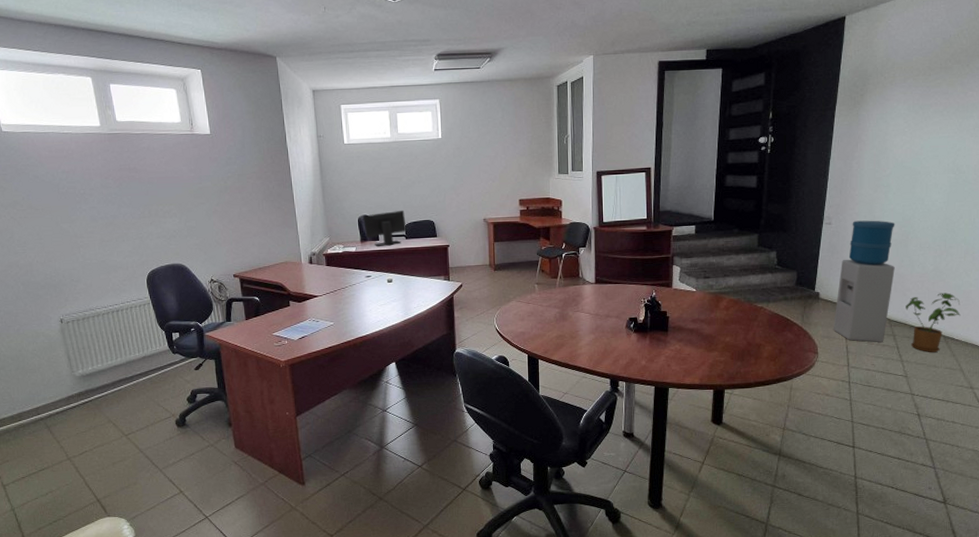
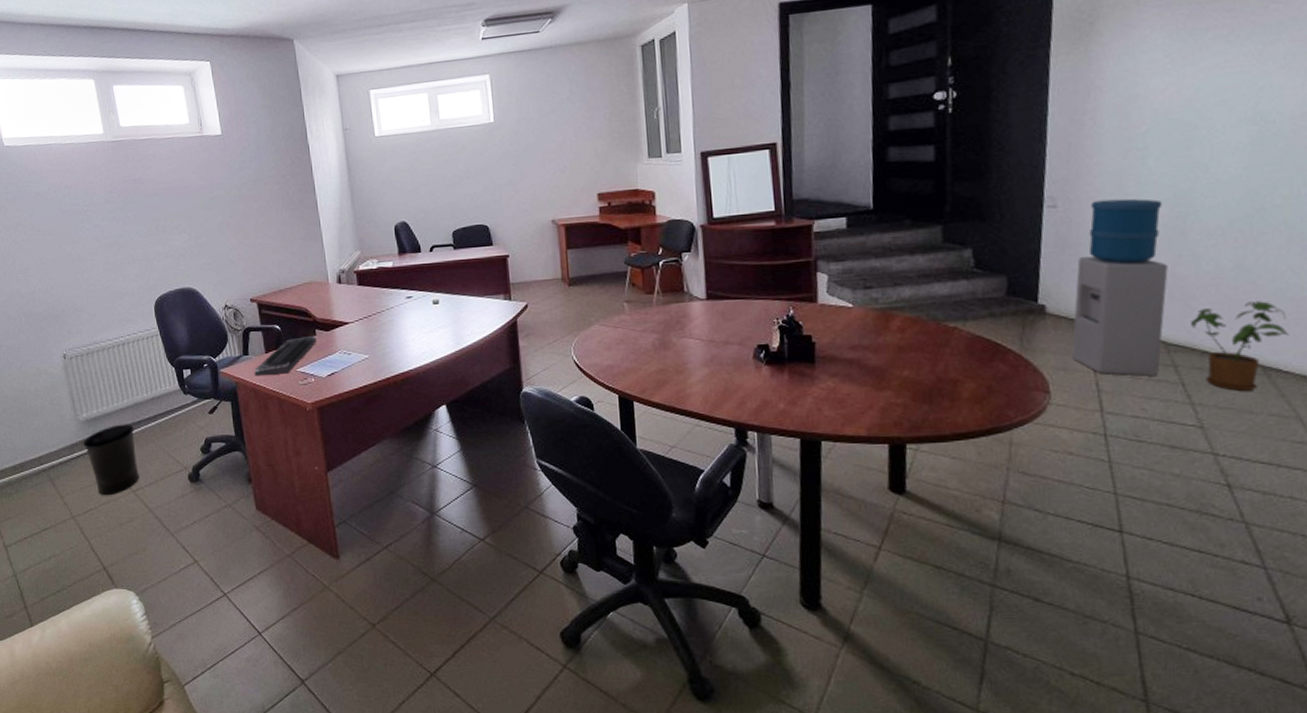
waste bin: none [78,378,131,439] -> present [82,424,139,495]
computer keyboard: none [235,305,291,339] -> present [254,335,317,377]
computer monitor: present [363,210,407,248] -> none [401,213,454,261]

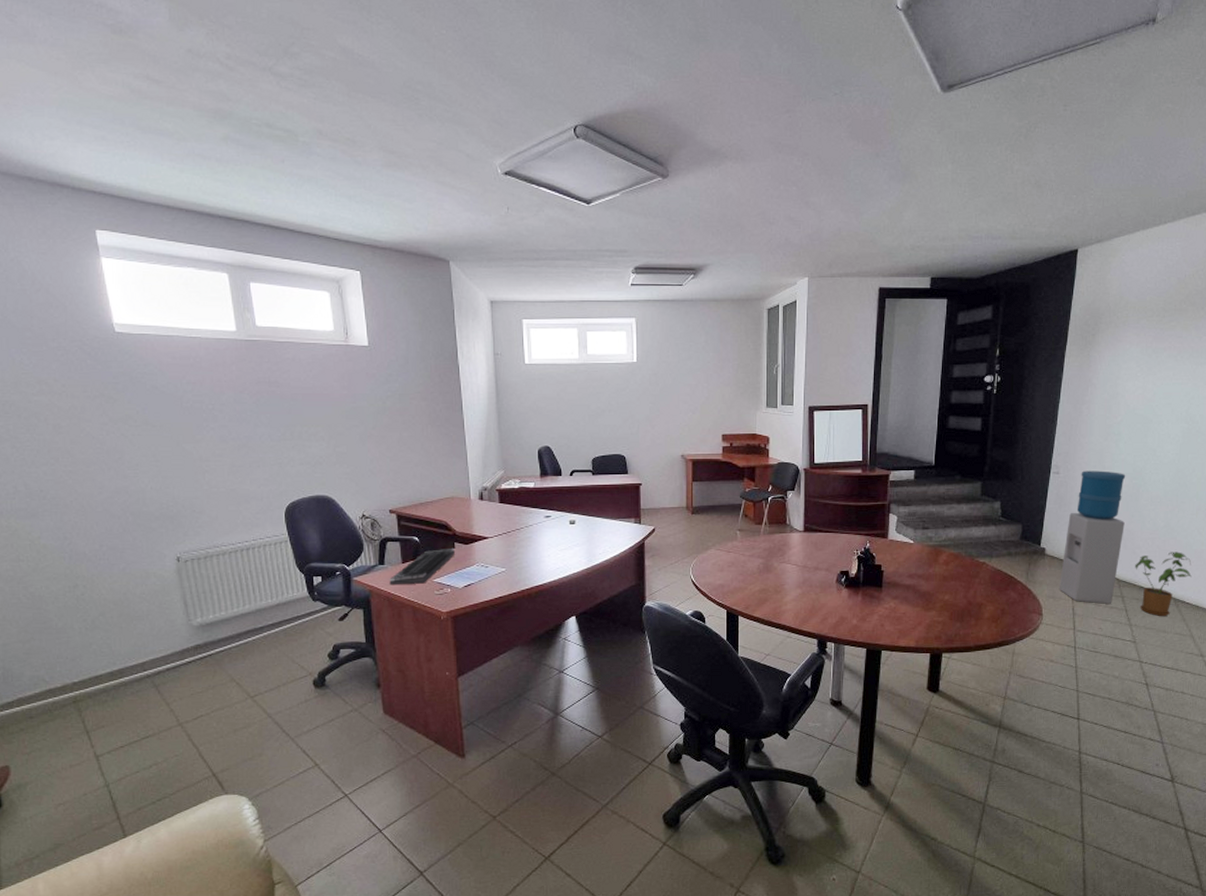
waste bin: present [82,424,139,495] -> none [195,629,258,701]

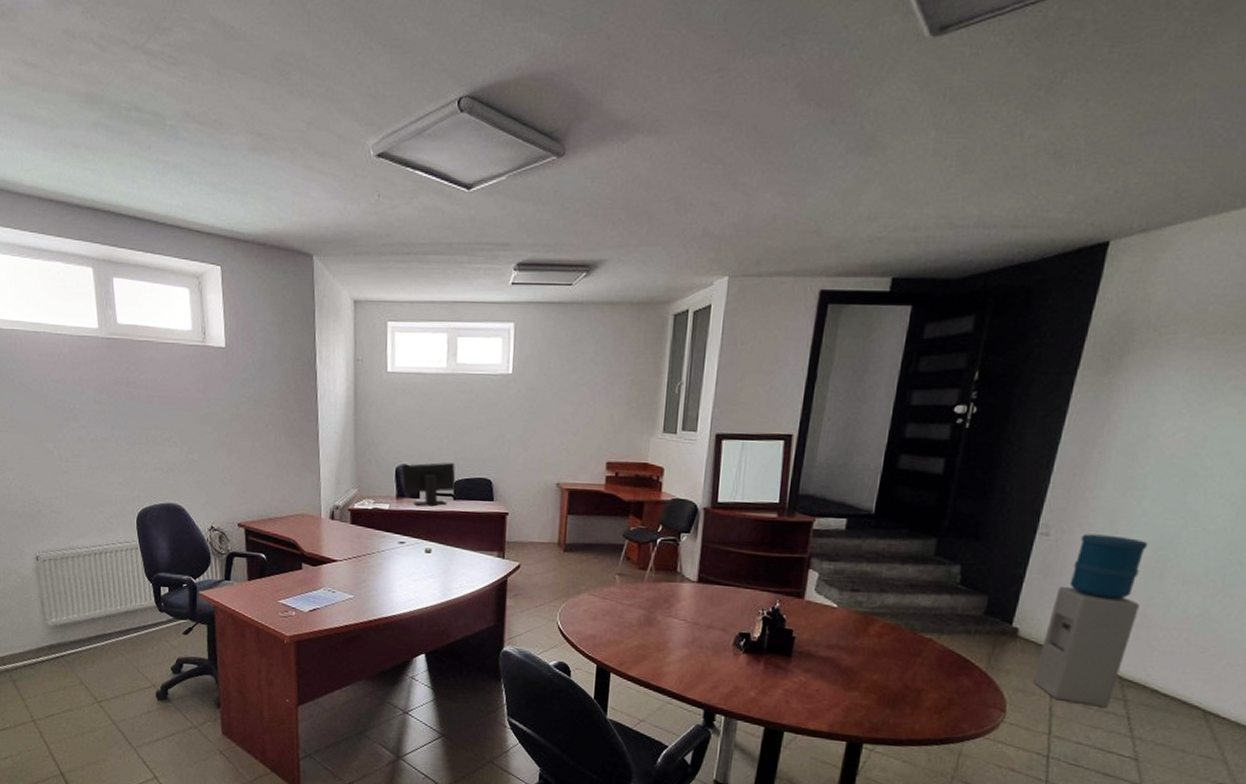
computer keyboard: present [389,547,456,586] -> none [234,568,303,604]
computer monitor: none [544,441,593,484] -> present [402,462,456,507]
house plant: present [1135,551,1192,616] -> none [1148,648,1237,731]

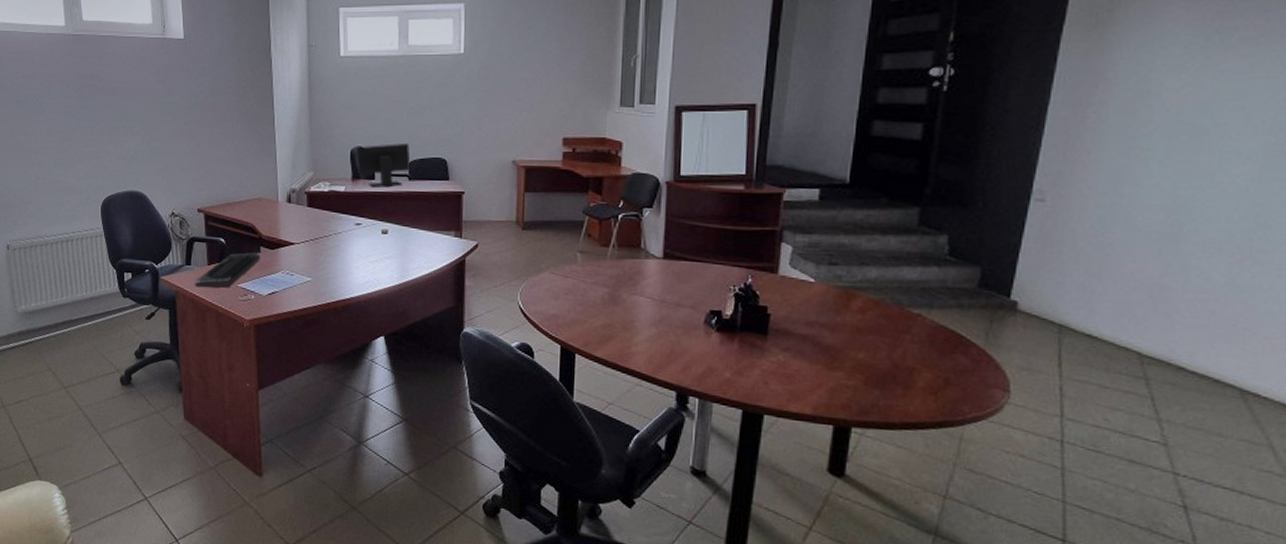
computer keyboard: none [234,568,303,604] -> present [195,251,261,288]
water cooler: present [1032,534,1148,708] -> none [1037,198,1159,387]

